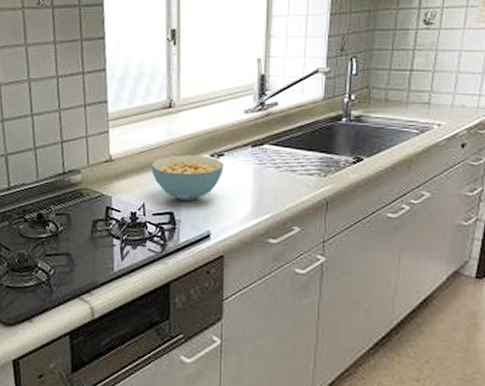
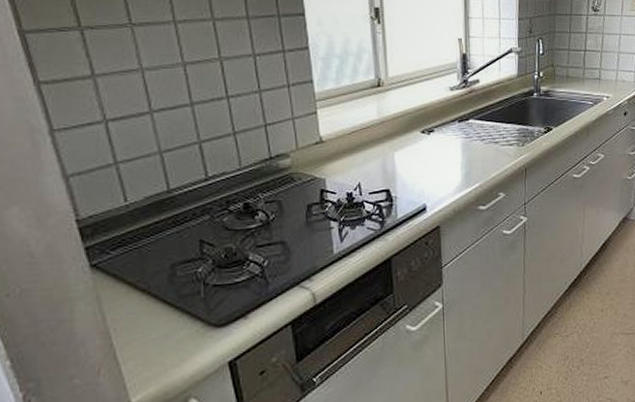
cereal bowl: present [151,155,224,201] -> none [364,132,435,177]

